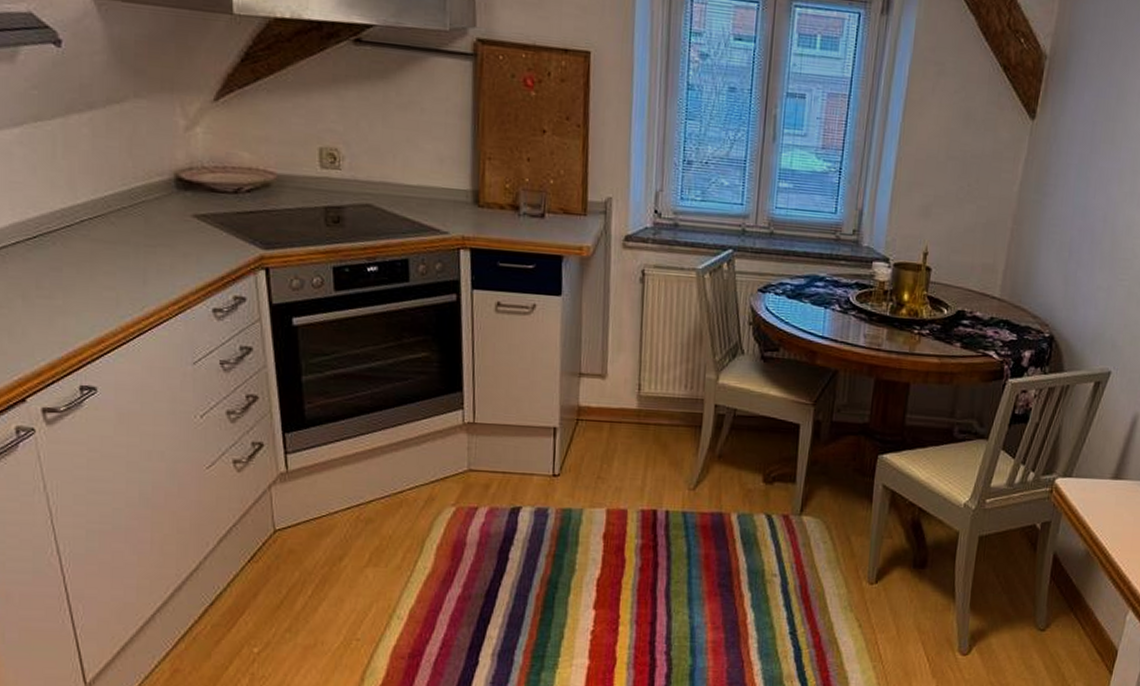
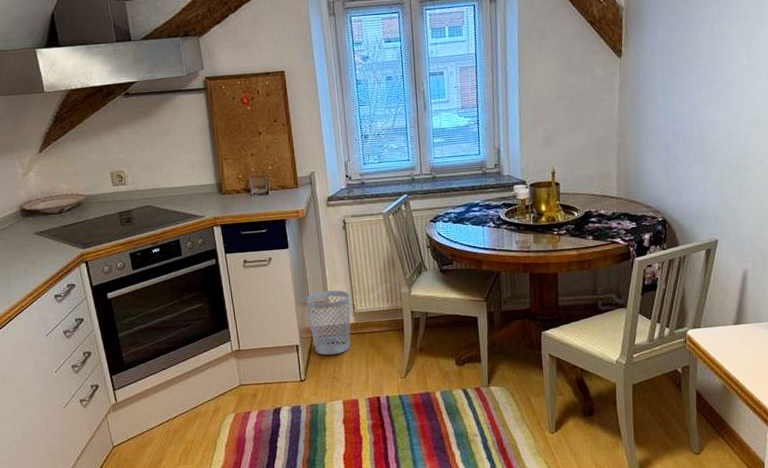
wastebasket: none [574,360,637,448] -> present [305,290,351,356]

